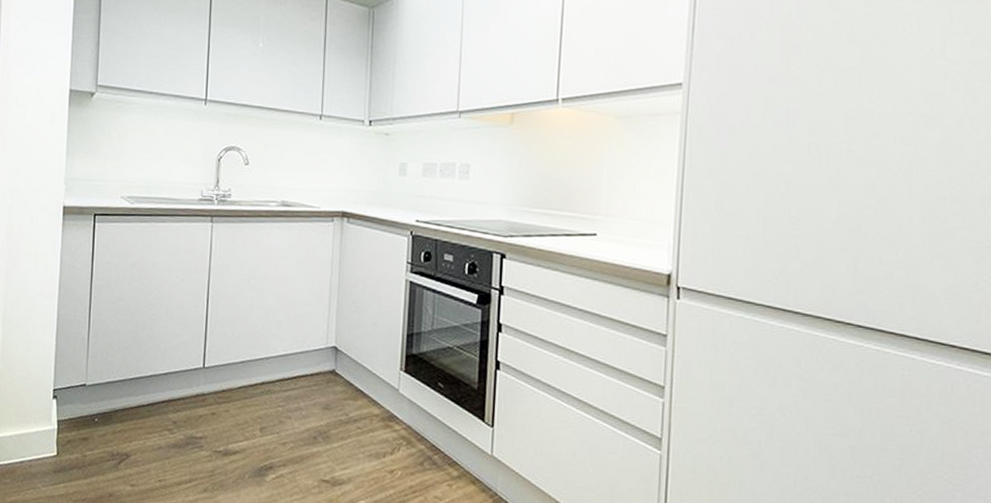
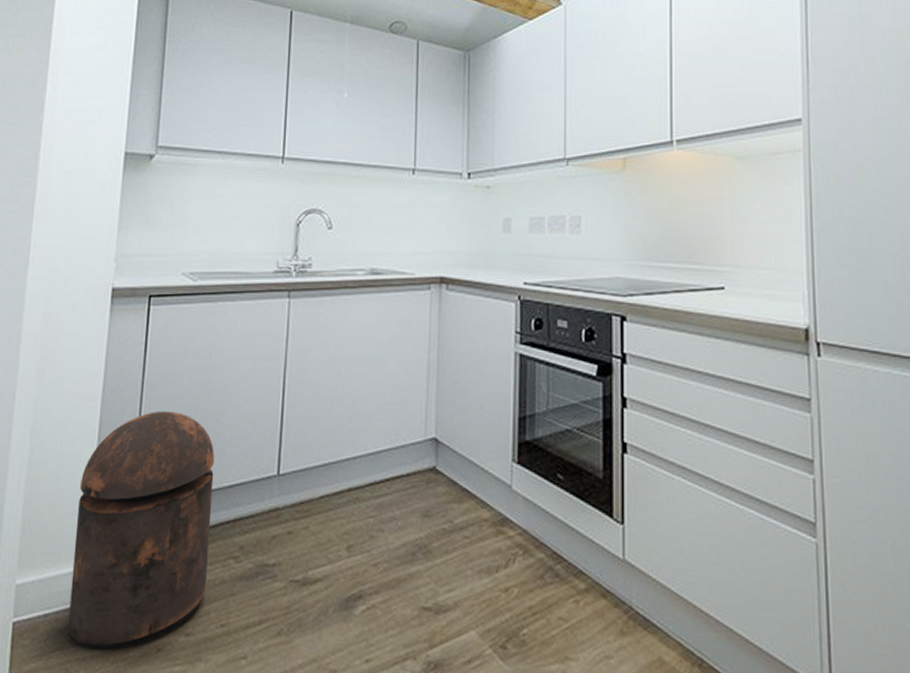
trash can: none [39,309,152,493] -> present [67,410,215,651]

